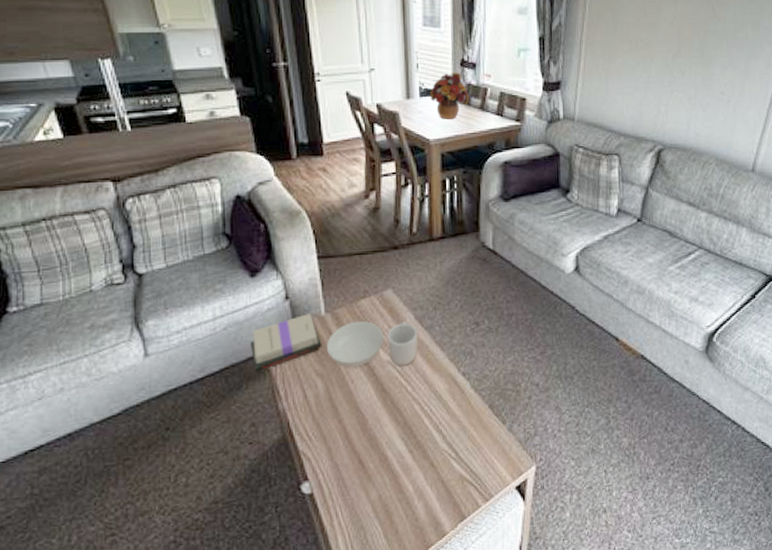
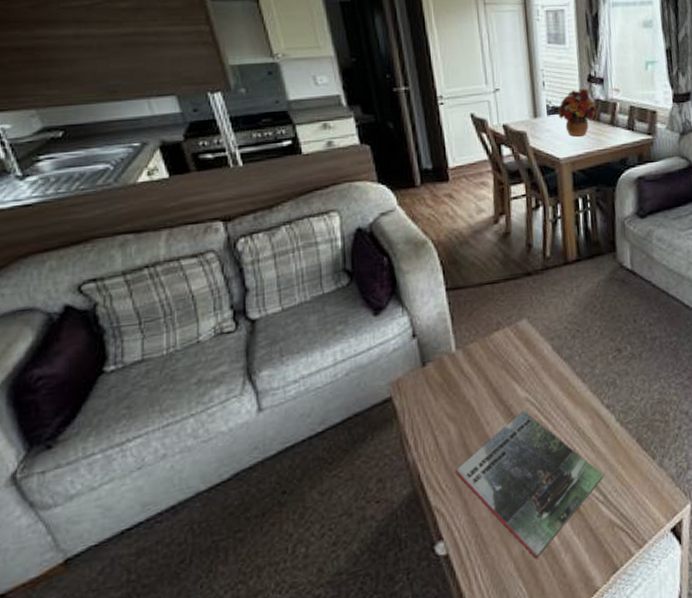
books: present [249,314,322,373] -> none [374,351,454,421]
magazine: none [321,372,457,504] -> present [455,410,604,560]
bowl: present [327,320,384,368] -> none [459,355,520,409]
mug: present [387,321,419,366] -> none [524,353,558,403]

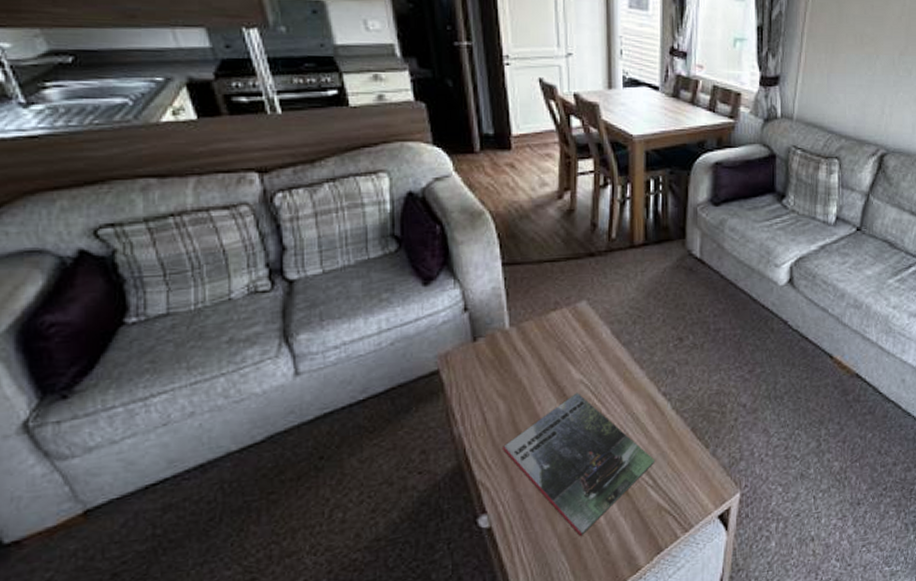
flower arrangement: present [558,87,599,137] -> none [635,60,679,113]

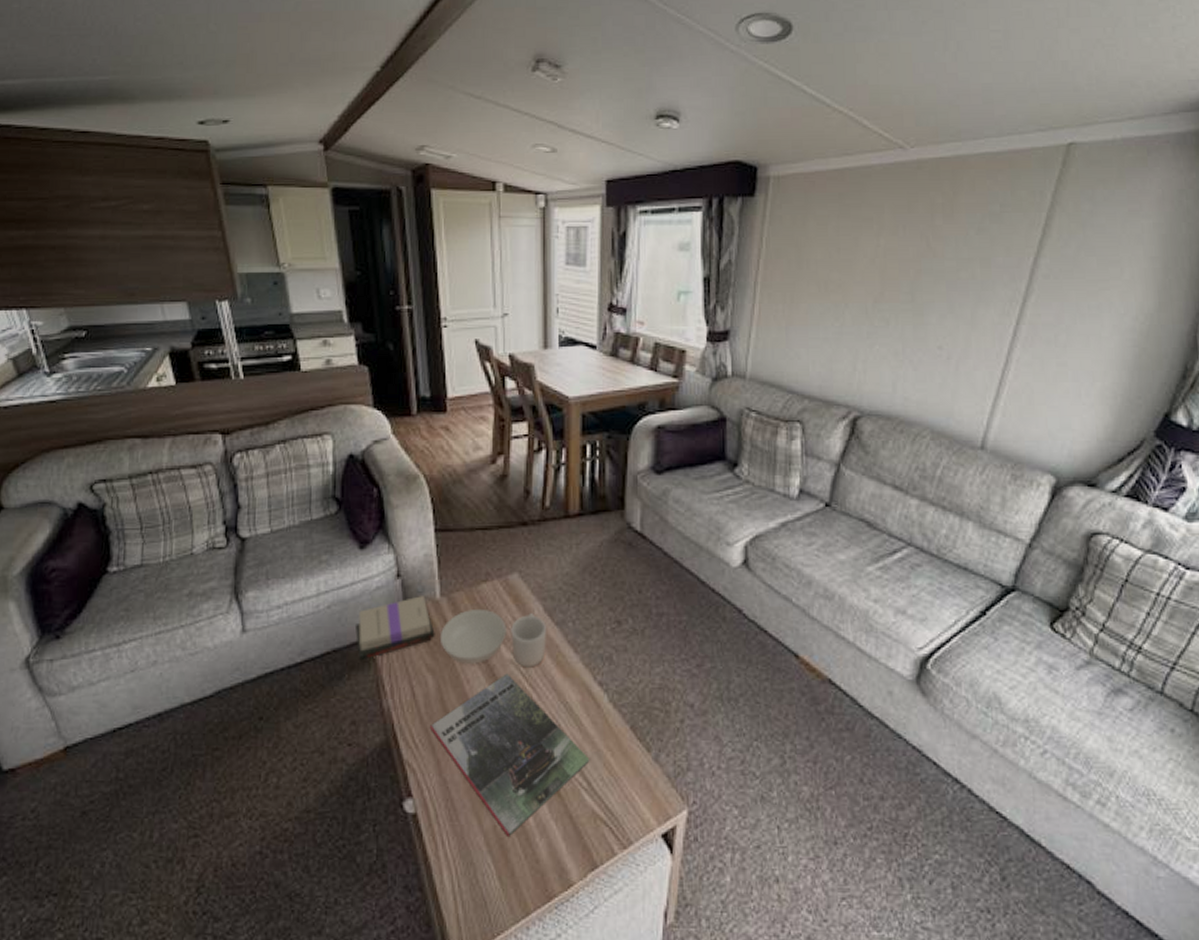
books: none [420,327,505,393] -> present [354,596,435,661]
bowl: none [511,335,576,388] -> present [441,608,507,664]
mug: none [580,336,615,386] -> present [511,613,547,668]

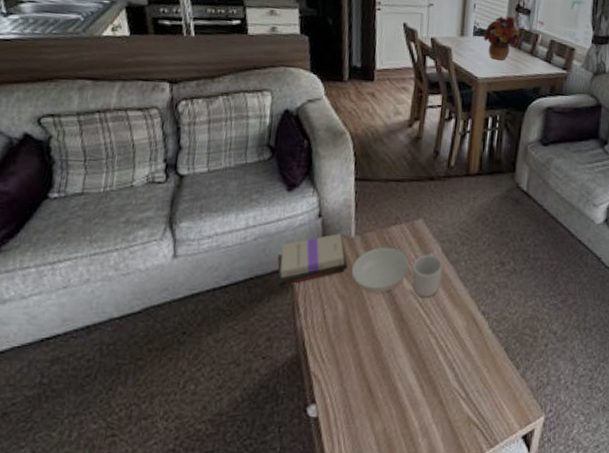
magazine: present [430,673,590,838] -> none [336,302,470,438]
flower arrangement: none [571,317,618,373] -> present [483,15,521,60]

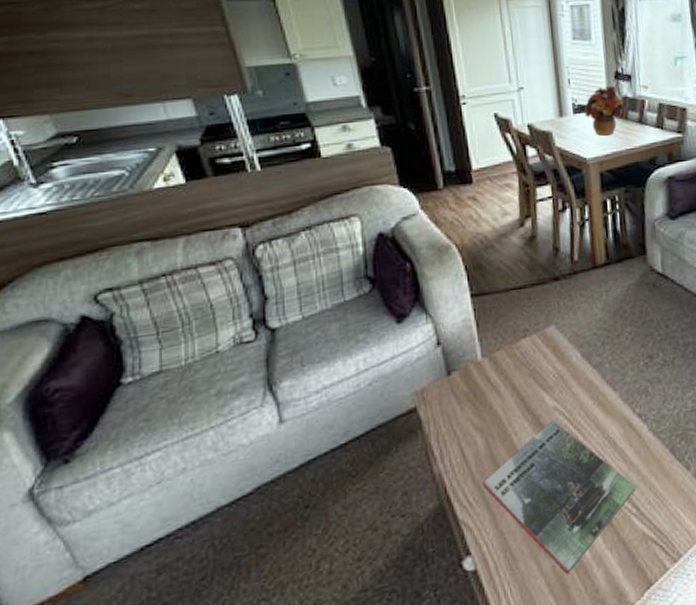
books: present [277,234,348,287] -> none [398,359,480,432]
magazine: none [336,302,470,438] -> present [483,420,637,575]
bowl: present [352,247,410,293] -> none [485,363,549,419]
mug: present [412,253,443,298] -> none [552,360,588,412]

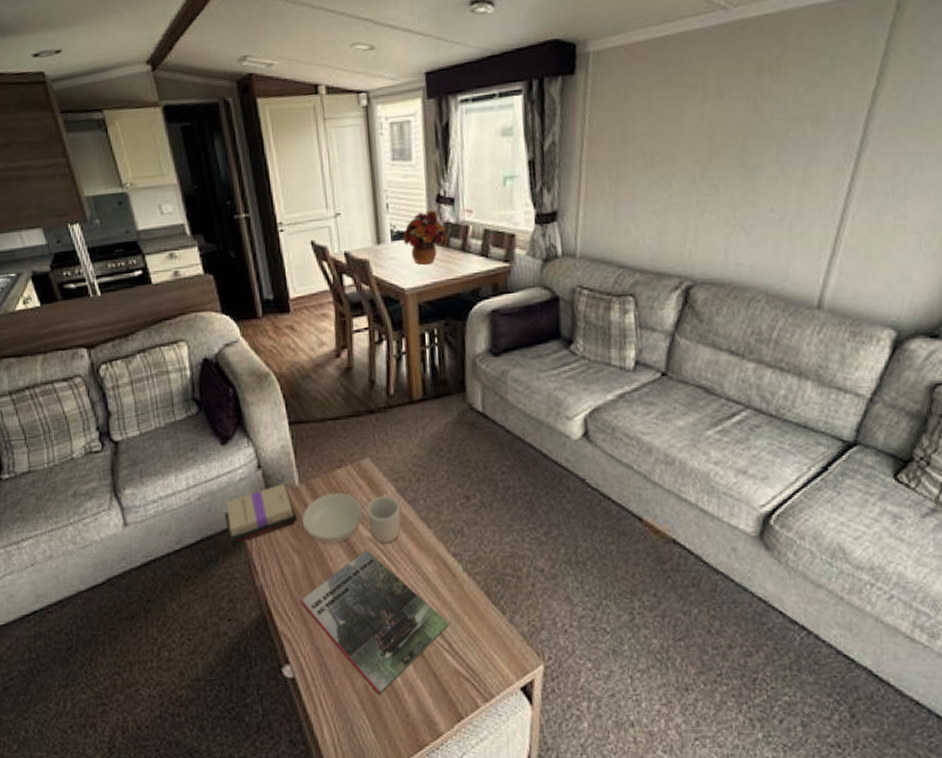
books: none [398,359,480,432] -> present [223,484,298,546]
bowl: none [485,363,549,419] -> present [302,492,363,543]
mug: none [552,360,588,412] -> present [366,494,402,544]

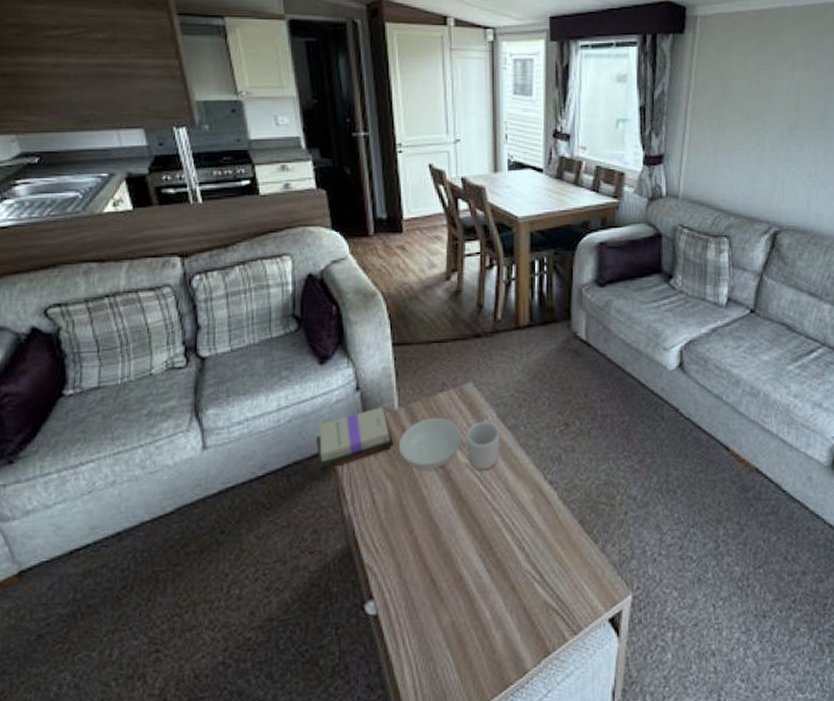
magazine: present [300,550,450,696] -> none [390,477,542,632]
flower arrangement: present [403,209,449,265] -> none [519,143,563,195]

